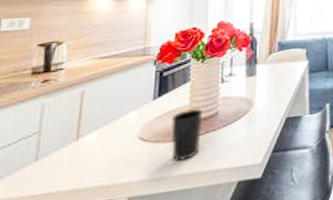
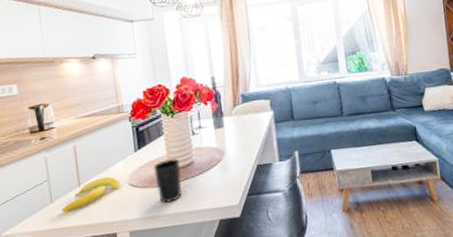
banana: none [47,128,128,173] -> present [62,176,120,212]

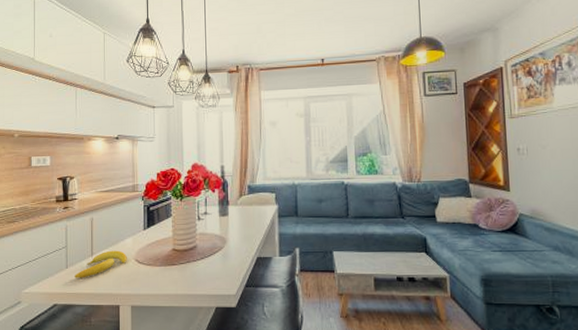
cup: present [152,158,182,203] -> none [158,241,184,283]

